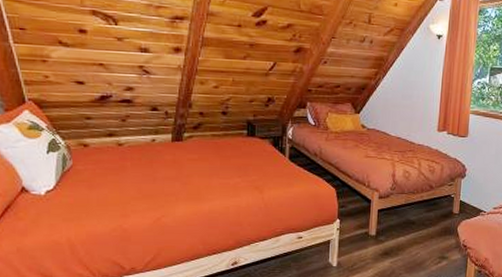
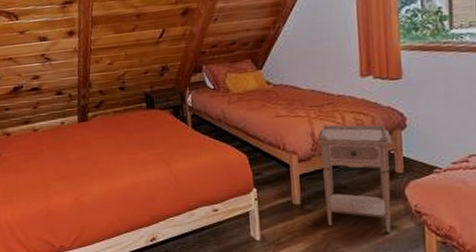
nightstand: none [395,168,454,262] -> present [316,124,393,233]

